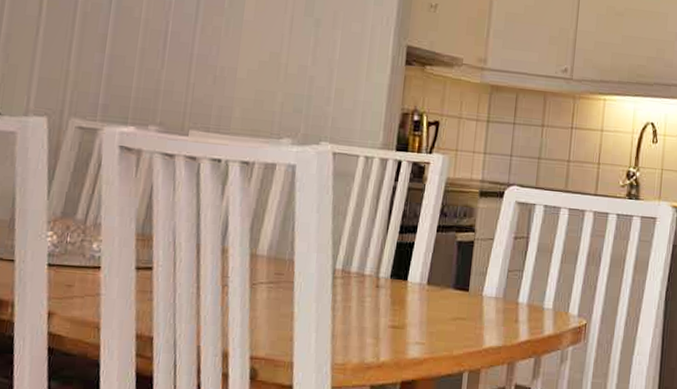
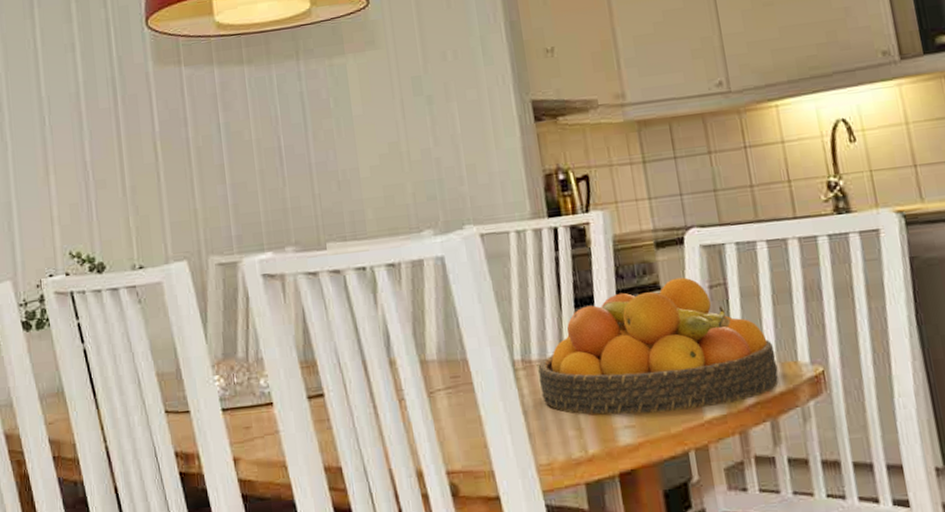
fruit bowl: none [352,225,553,338] -> present [538,277,779,415]

